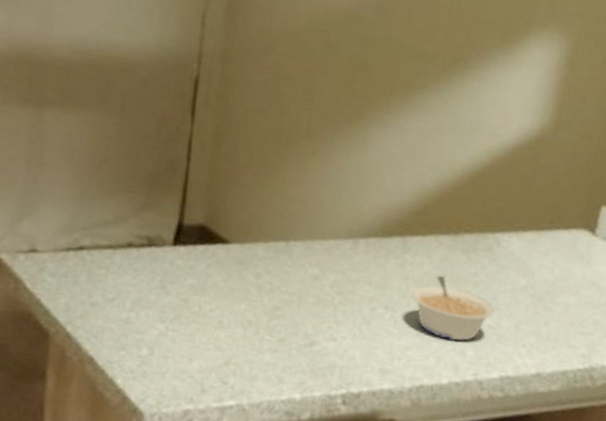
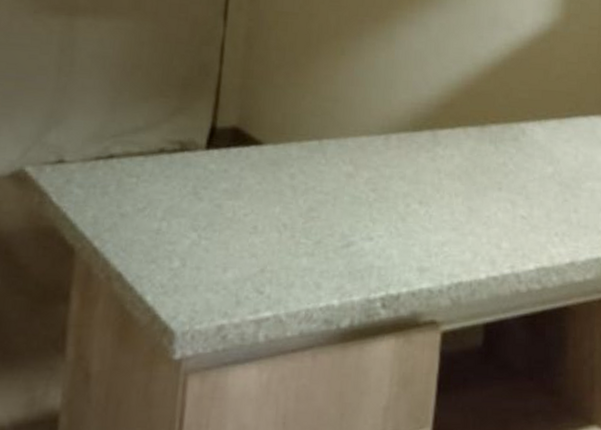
legume: present [412,275,496,341] -> none [445,167,526,233]

